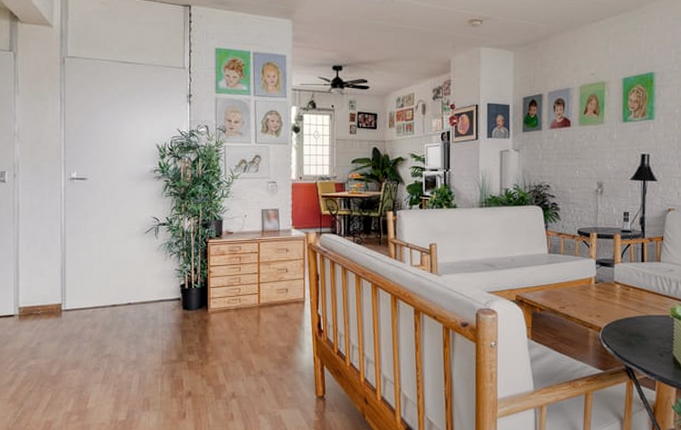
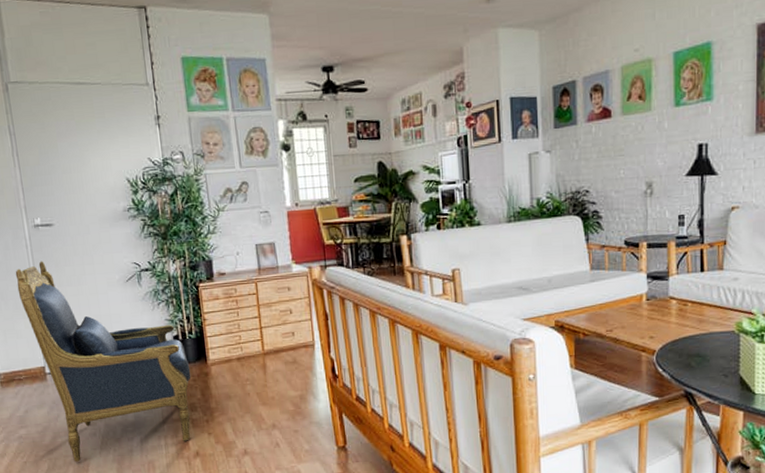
armchair: none [47,209,192,394] -> present [15,261,191,462]

